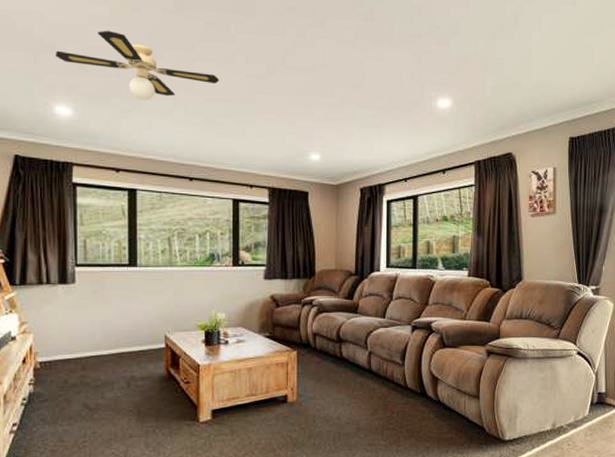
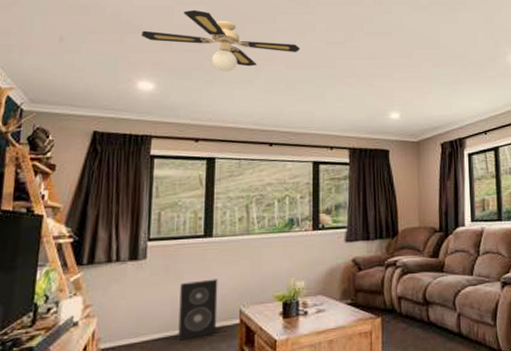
speaker: none [108,306,144,359] -> present [178,279,218,341]

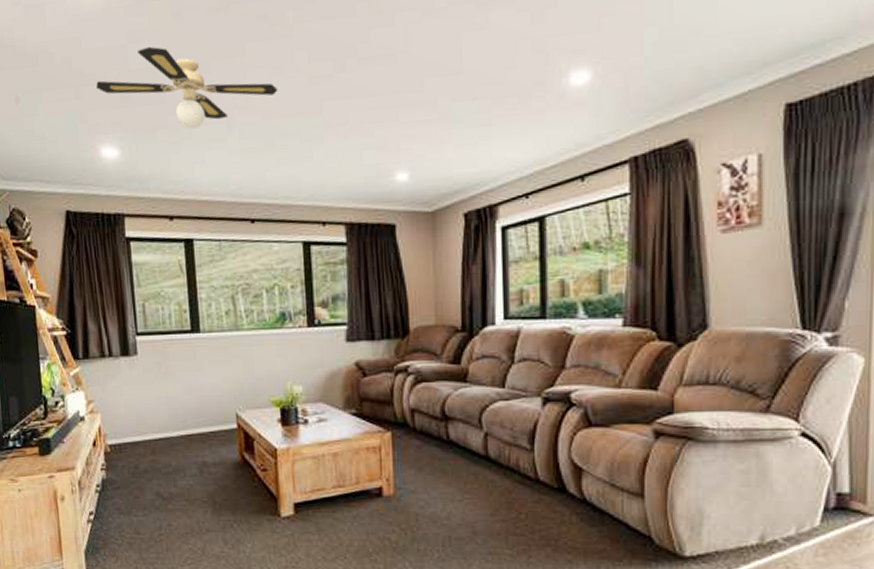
speaker: present [178,279,218,341] -> none [174,379,215,442]

